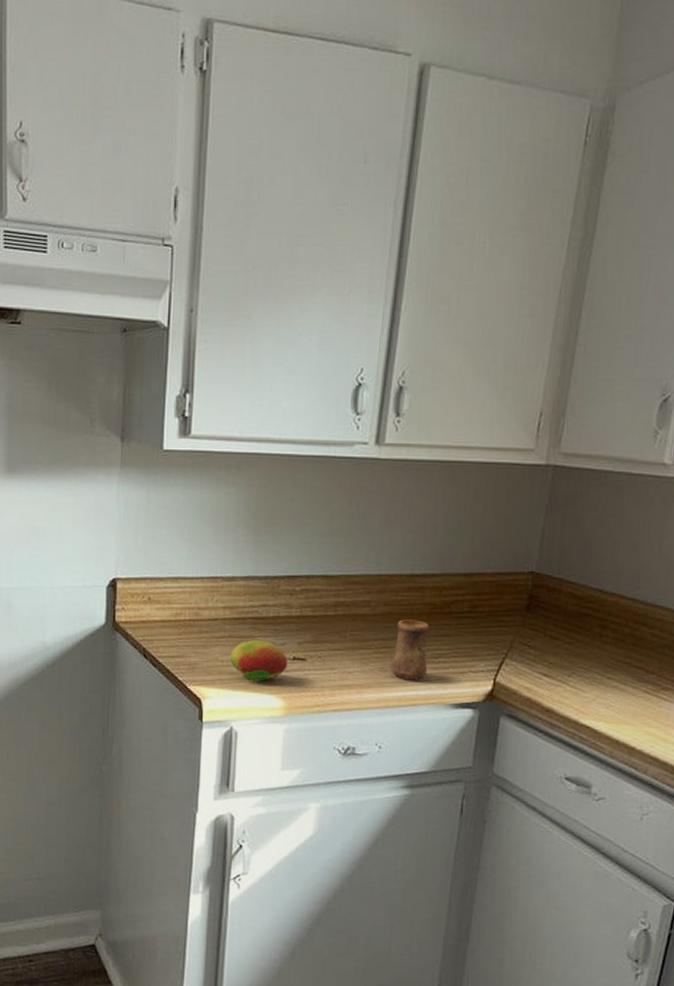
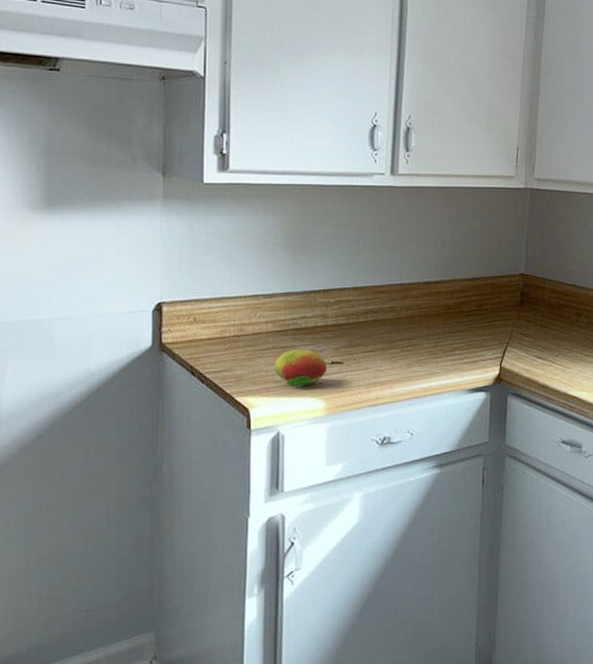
cup: present [389,619,429,680] -> none [414,320,447,372]

